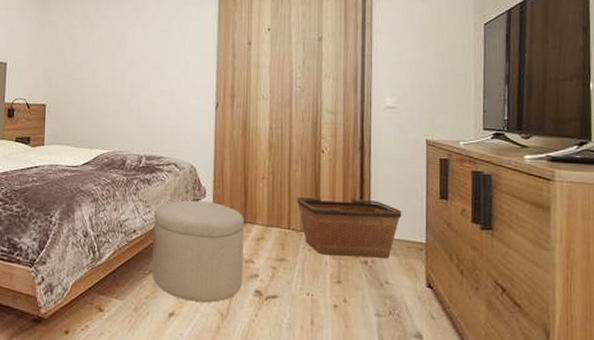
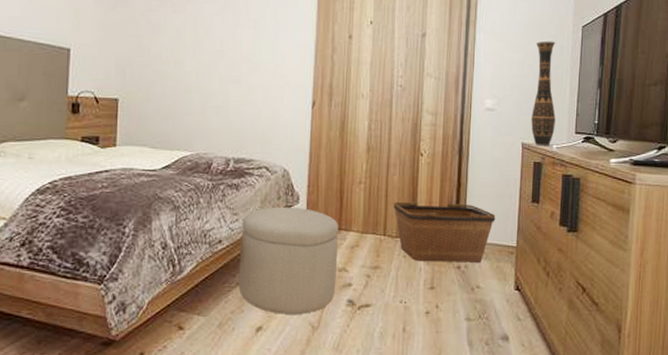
decorative vase: none [435,39,461,142] -> present [531,40,556,145]

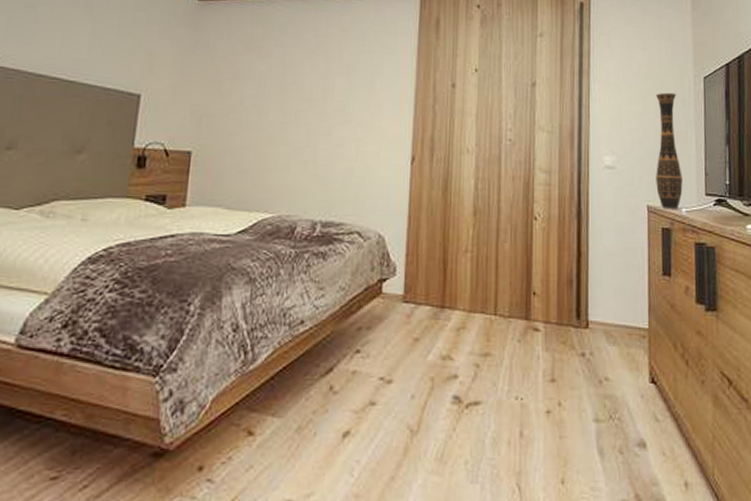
ottoman: present [238,206,339,314] -> none [322,279,443,415]
bicycle basket: present [394,201,496,262] -> none [505,273,623,348]

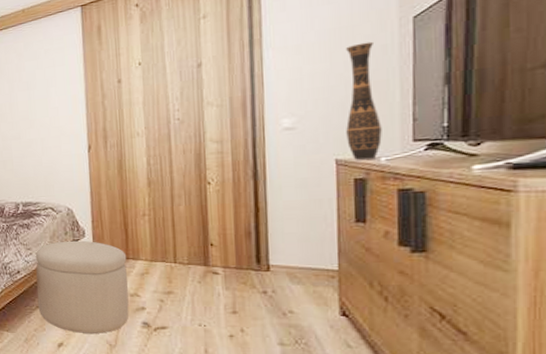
ottoman: none [322,279,443,415] -> present [35,240,129,333]

